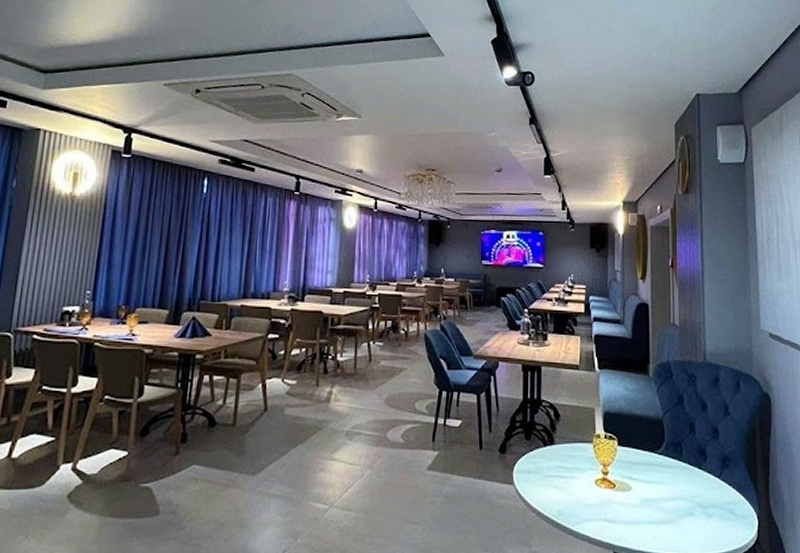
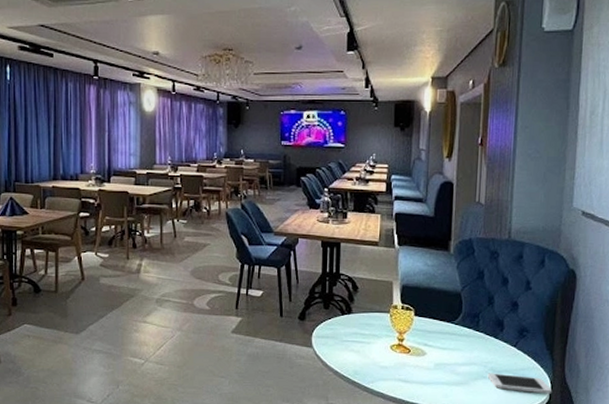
smartphone: none [694,508,760,531] -> present [487,373,553,394]

